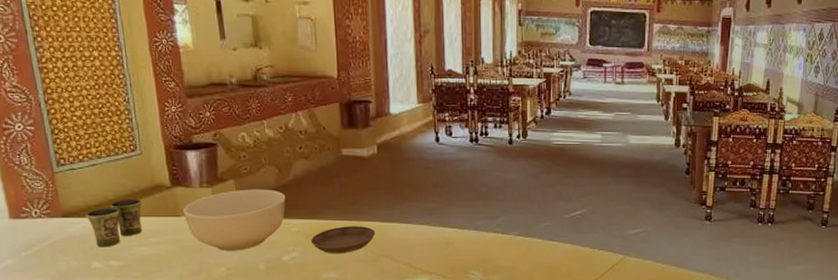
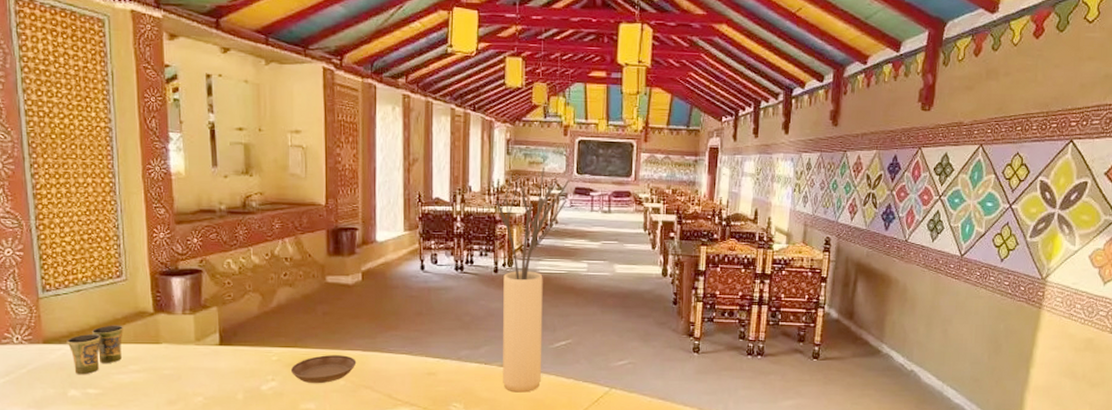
bowl: present [182,189,286,251] -> none [163,316,268,380]
vase: none [508,39,582,261] -> present [495,167,569,393]

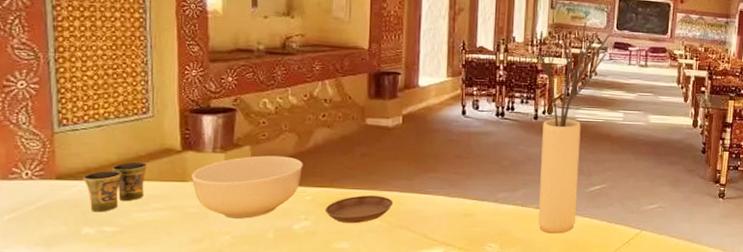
bowl: none [163,316,268,380] -> present [191,155,303,219]

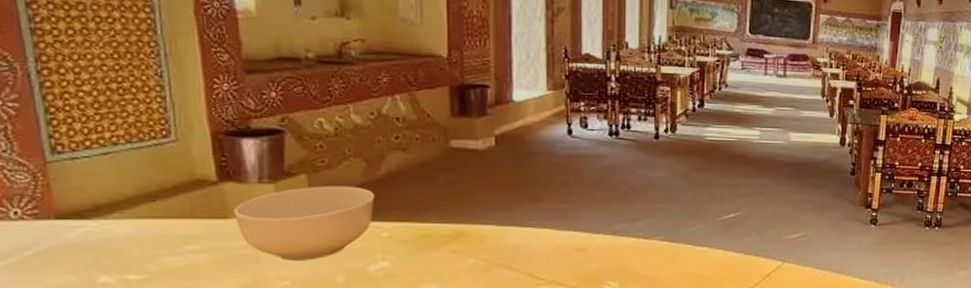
cup: present [83,162,147,212] -> none [91,196,175,257]
saucer: present [324,195,394,224] -> none [405,230,490,263]
vase: present [538,22,609,234] -> none [656,25,741,268]

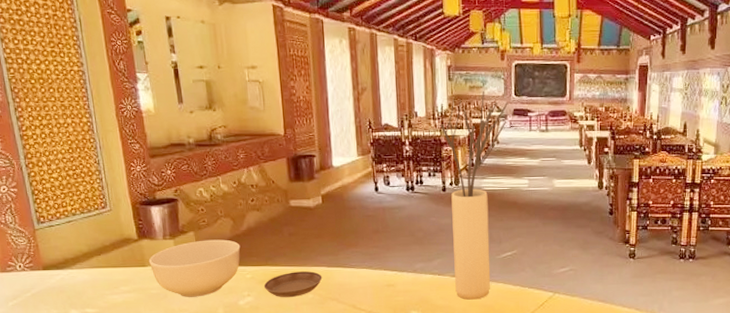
saucer: none [405,230,490,263] -> present [263,271,323,298]
vase: none [656,25,741,268] -> present [440,91,508,300]

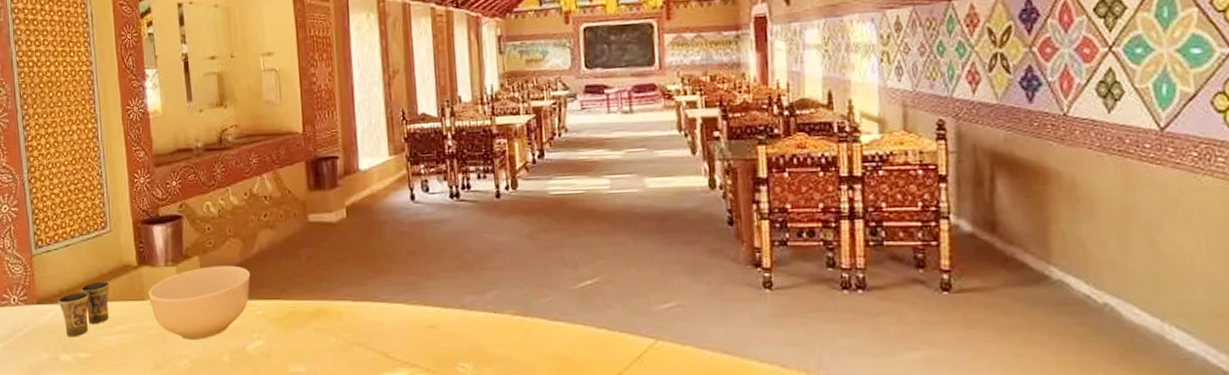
cup: none [63,251,113,297] -> present [58,281,110,337]
saucer: present [263,271,323,298] -> none [276,307,347,342]
vase: present [440,91,508,300] -> none [490,65,577,348]

